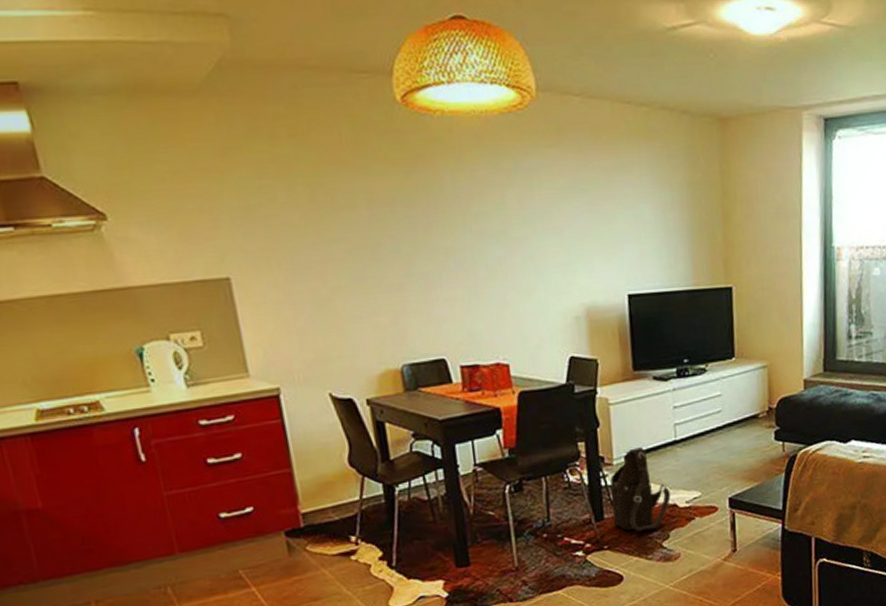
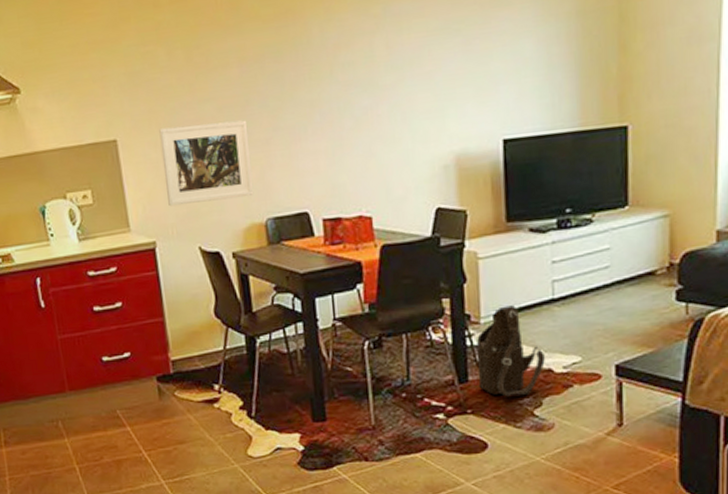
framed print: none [280,263,388,351] -> present [159,120,254,207]

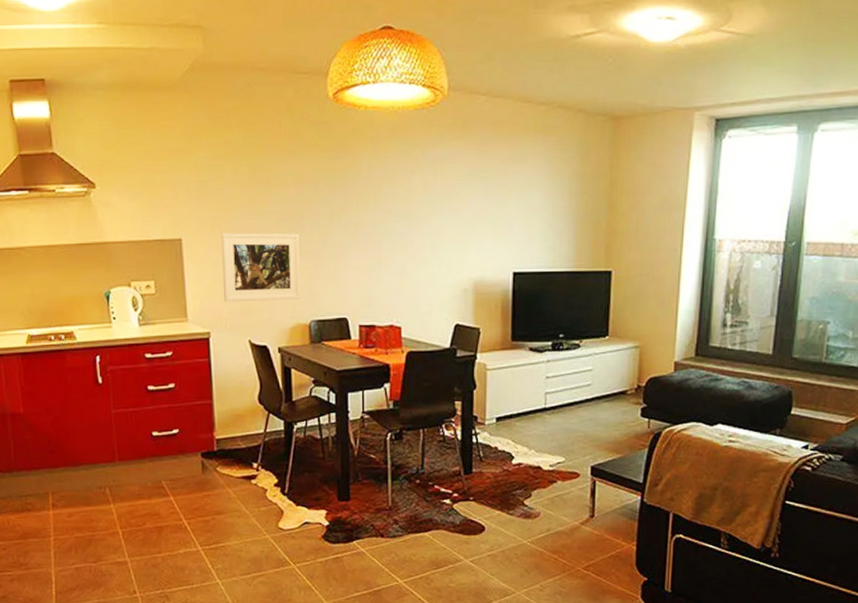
shoulder bag: present [476,305,545,397] -> none [480,411,535,488]

